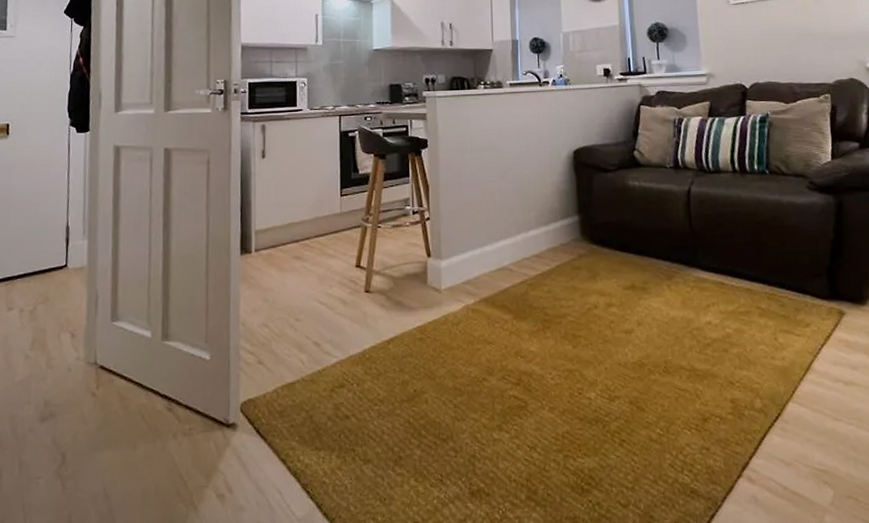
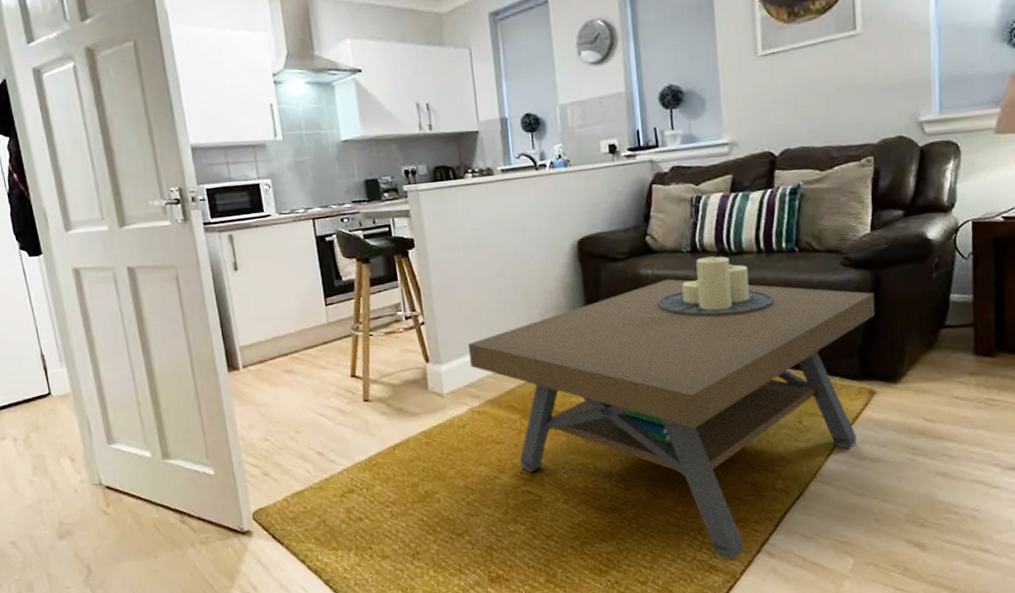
coffee table: none [468,173,839,485] -> present [467,256,875,561]

